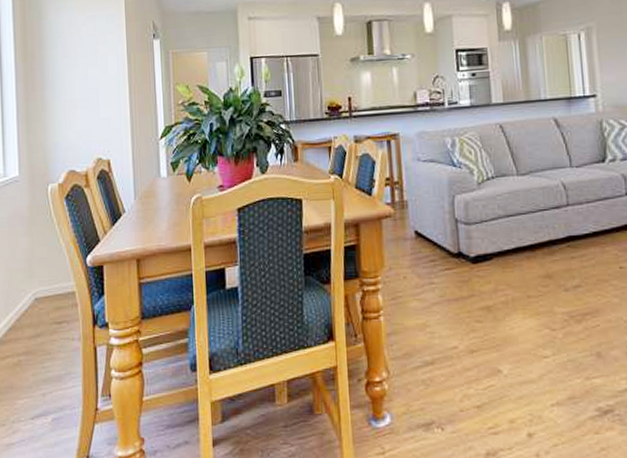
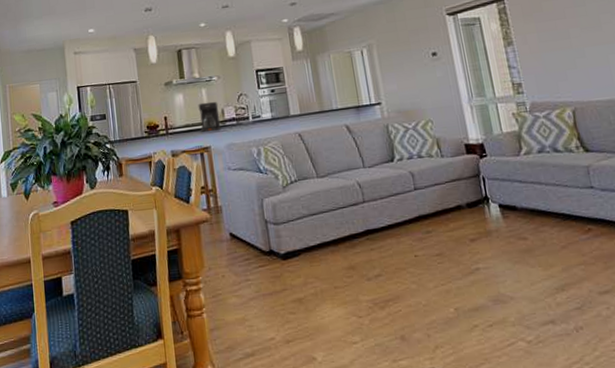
coffee maker: none [387,82,412,118] -> present [198,101,221,133]

